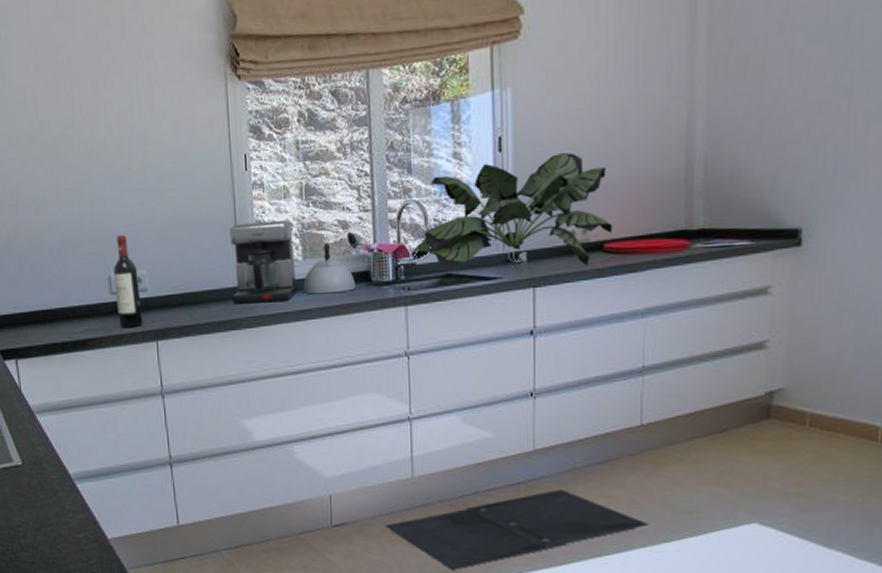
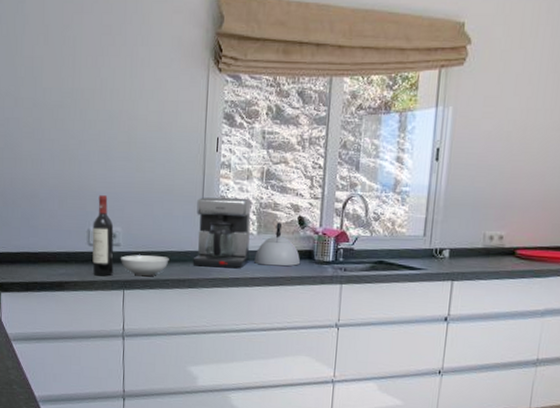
bowl: none [148,297,205,323] -> present [120,255,169,277]
plant: present [411,153,613,269] -> none [350,168,525,268]

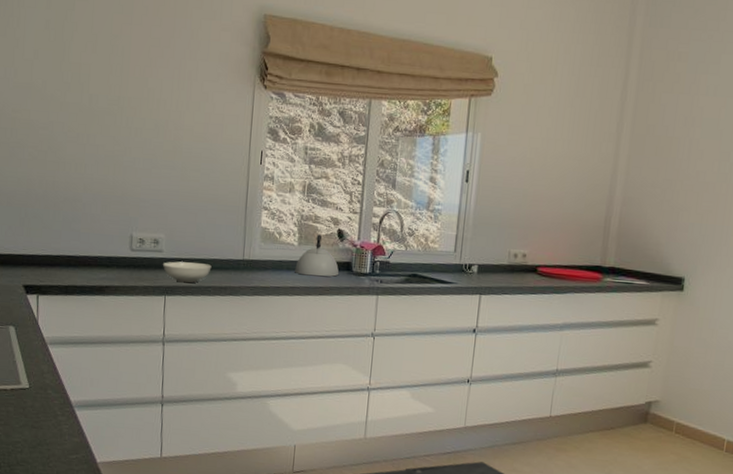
wine bottle: present [92,195,114,276] -> none [134,201,157,282]
coffee maker: present [192,197,252,268] -> none [234,208,294,277]

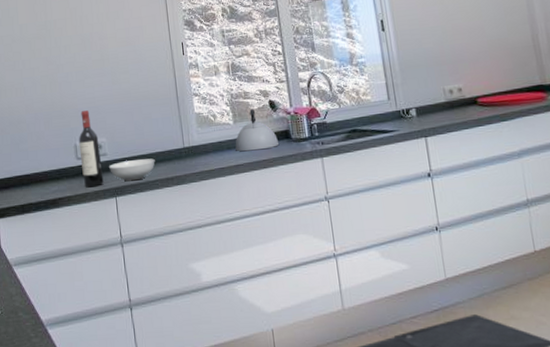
wine bottle: none [134,201,157,282] -> present [78,110,104,188]

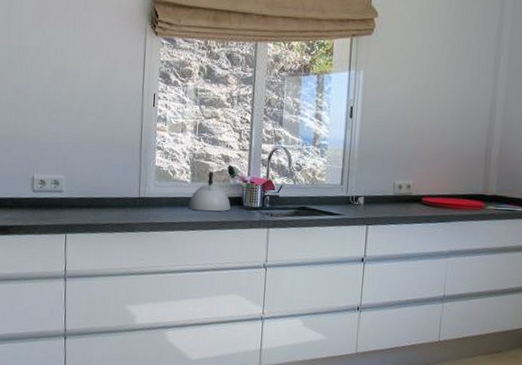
wine bottle: present [78,110,104,188] -> none [36,145,57,221]
bowl: present [108,158,155,182] -> none [62,201,109,221]

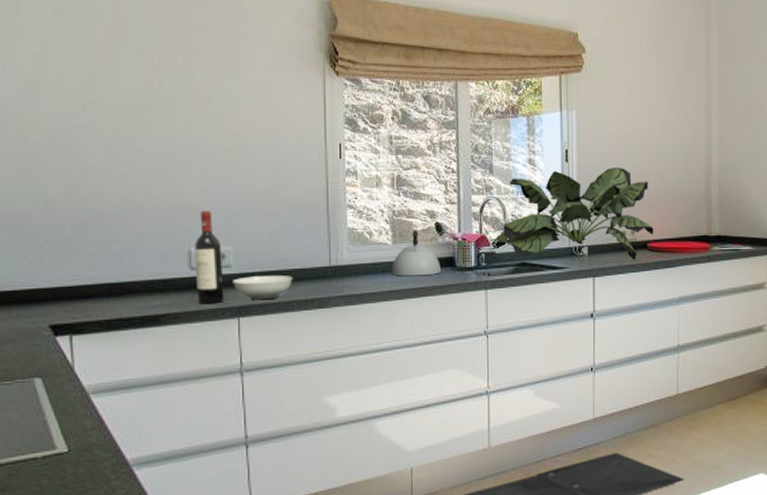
wine bottle: none [36,145,57,221] -> present [194,211,224,304]
bowl: none [62,201,109,221] -> present [231,276,293,300]
plant: none [276,125,430,213] -> present [491,168,654,261]

